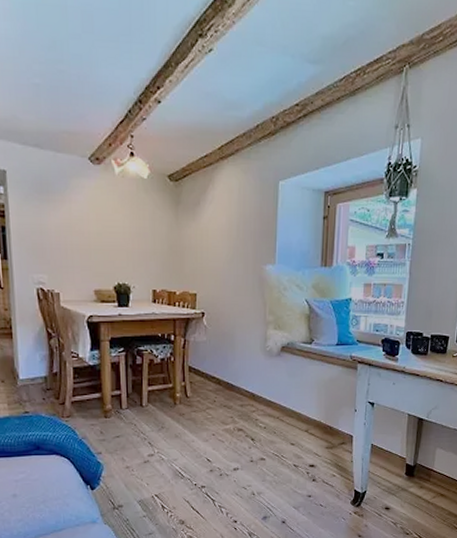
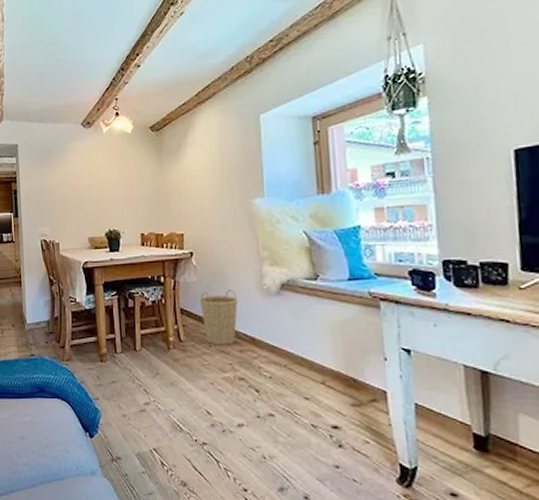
basket: none [207,350,242,401] -> present [199,290,238,345]

